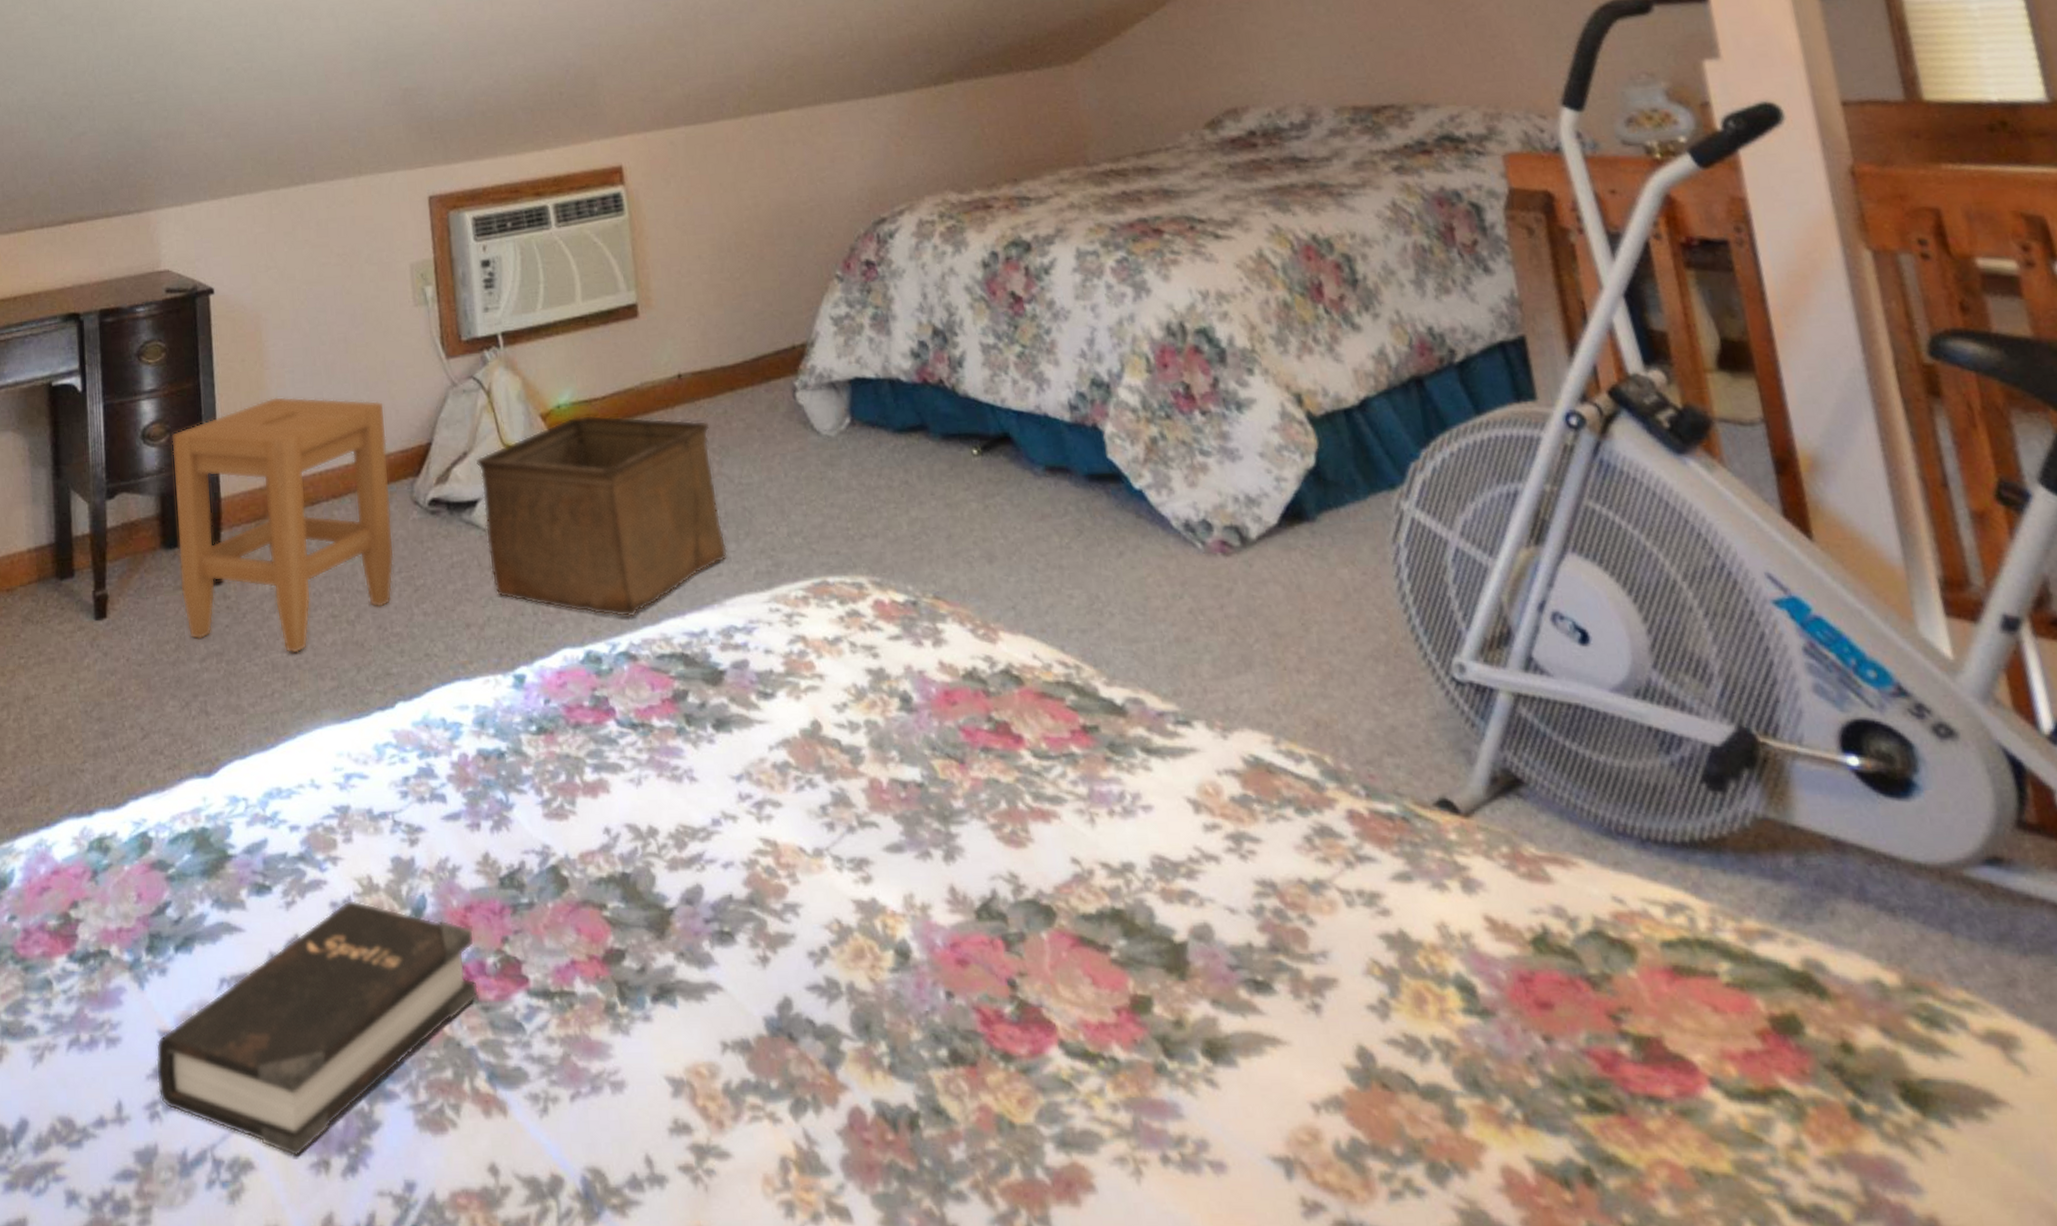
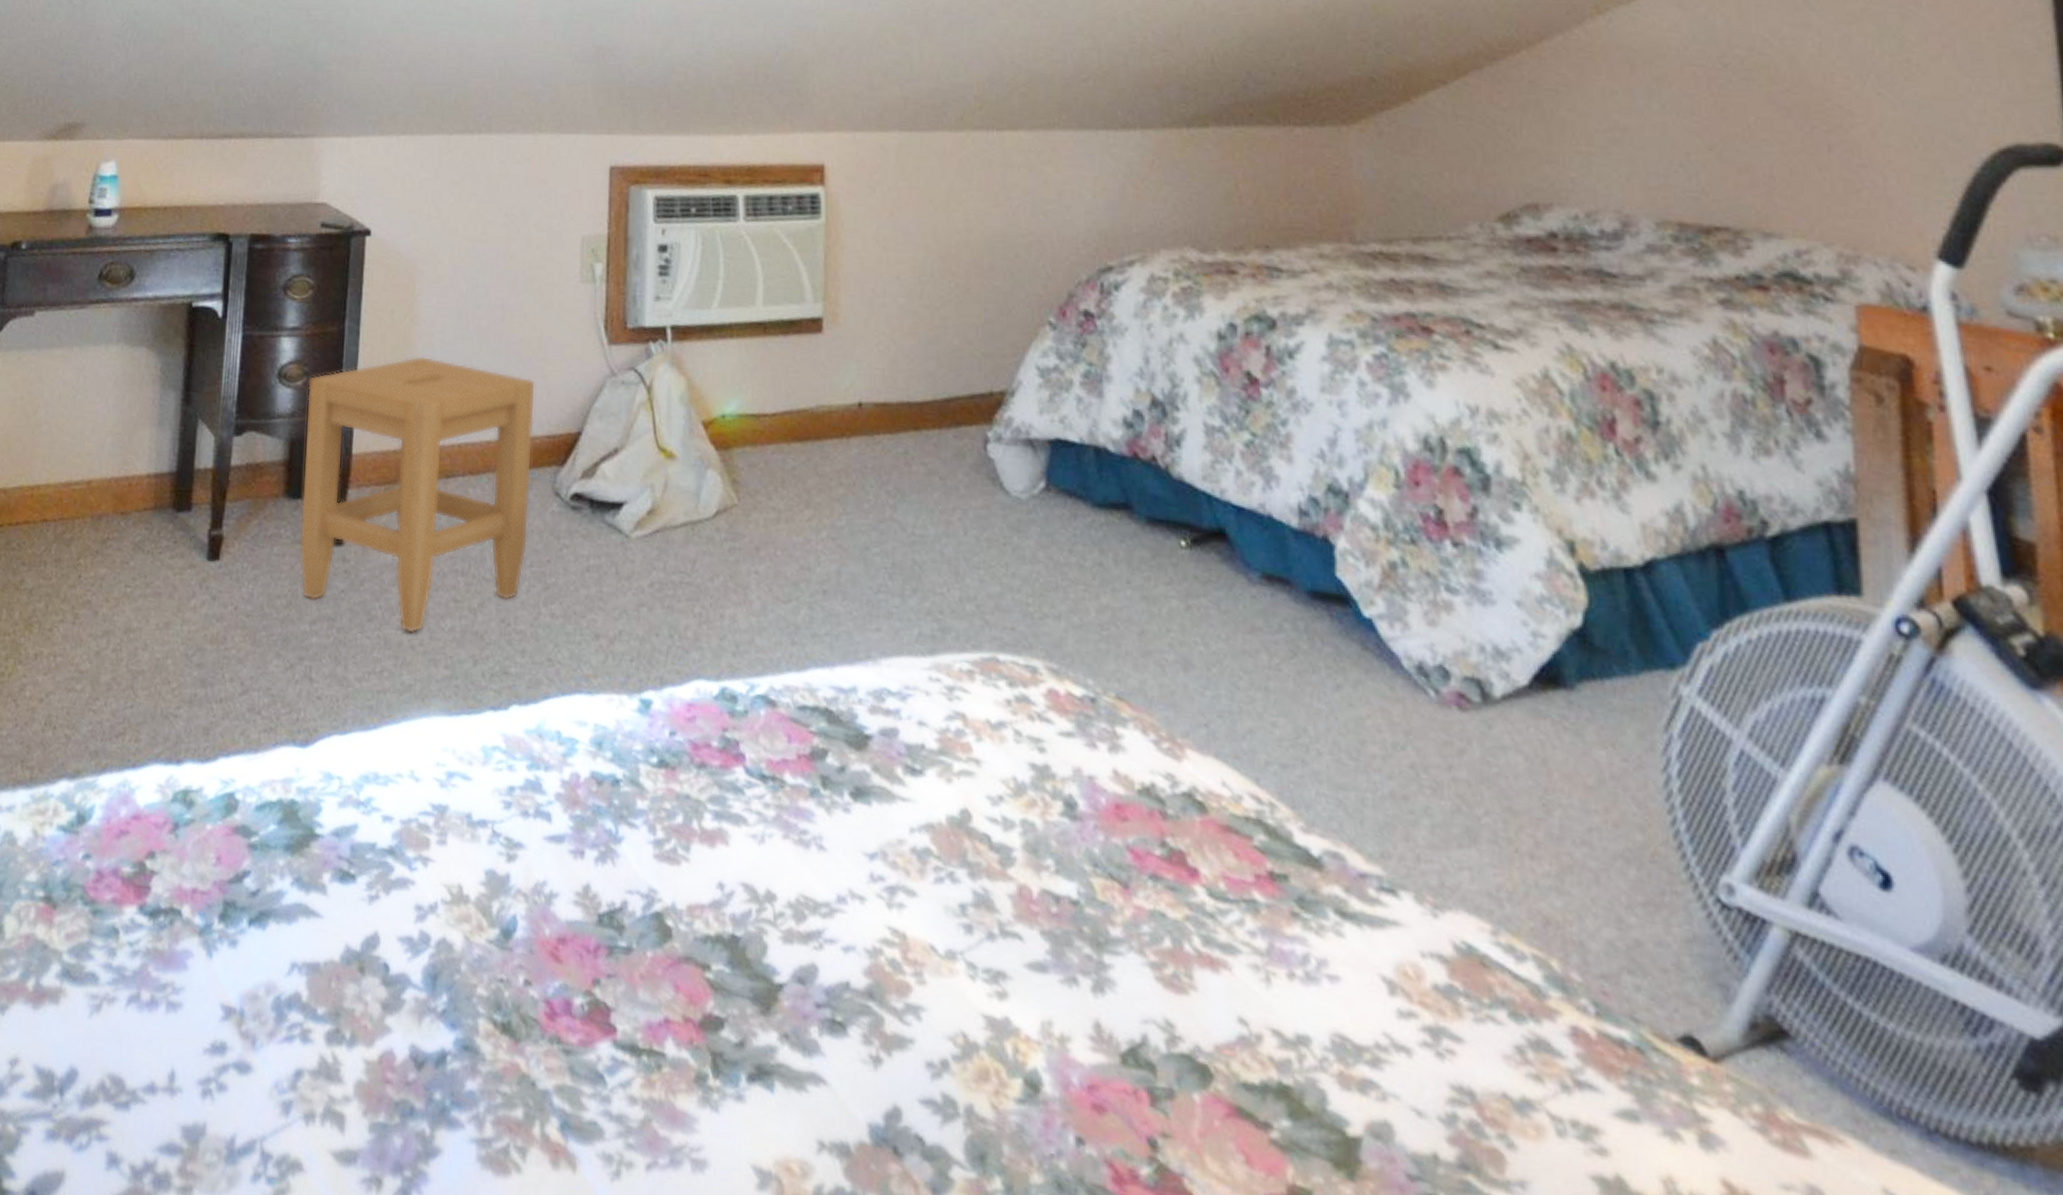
hardback book: present [155,900,479,1157] -> none [213,907,564,1167]
storage bin: present [475,415,727,617] -> none [626,430,890,659]

